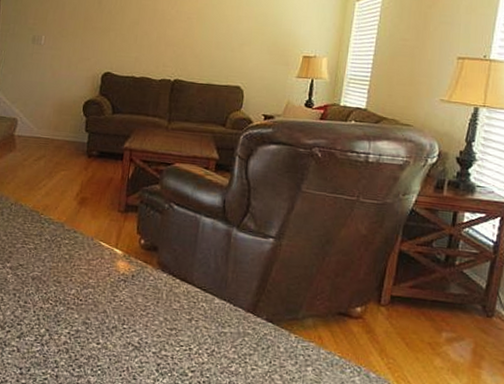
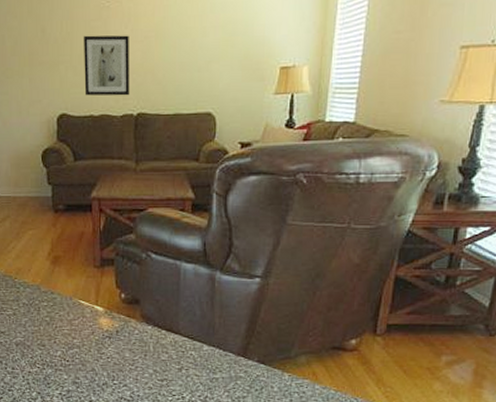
wall art: none [129,10,174,64] -> present [83,35,130,96]

